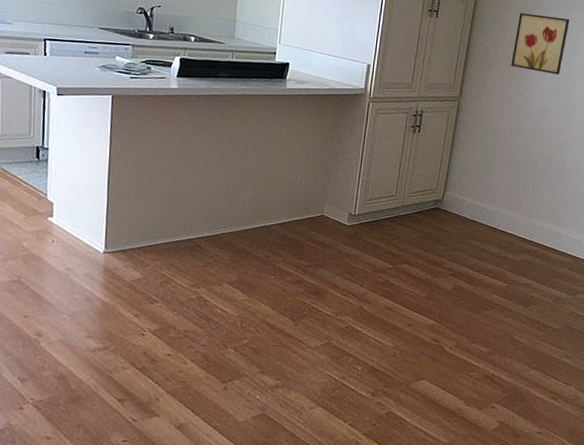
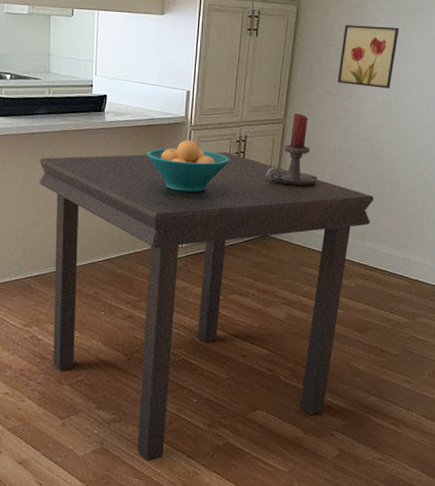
dining table: none [216,120,542,429] -> present [39,152,374,462]
fruit bowl: none [325,111,406,163] -> present [146,140,231,193]
candle holder: none [438,92,490,163] -> present [265,113,318,187]

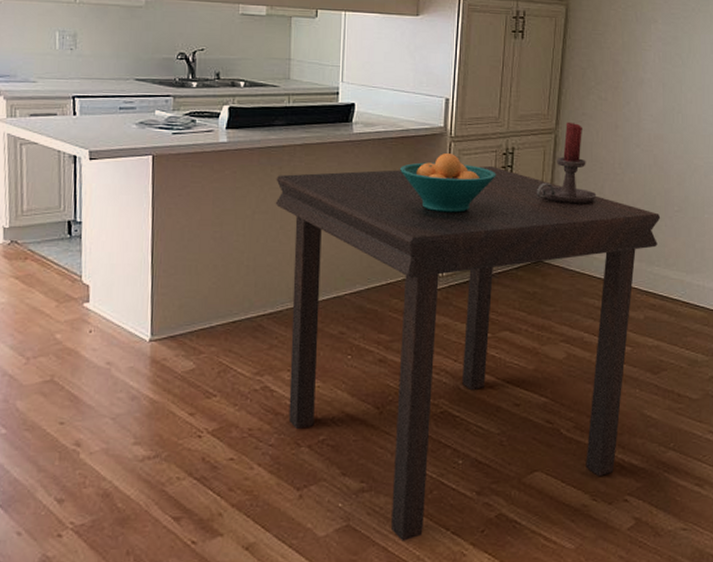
wall art: present [338,25,399,89] -> none [613,26,679,94]

